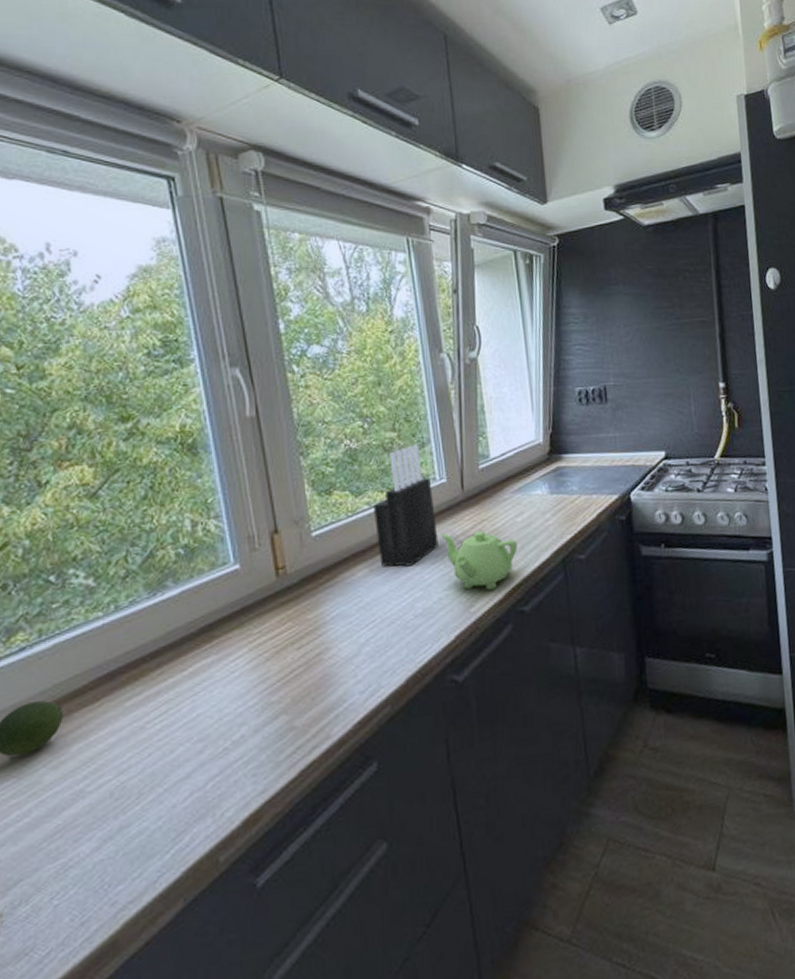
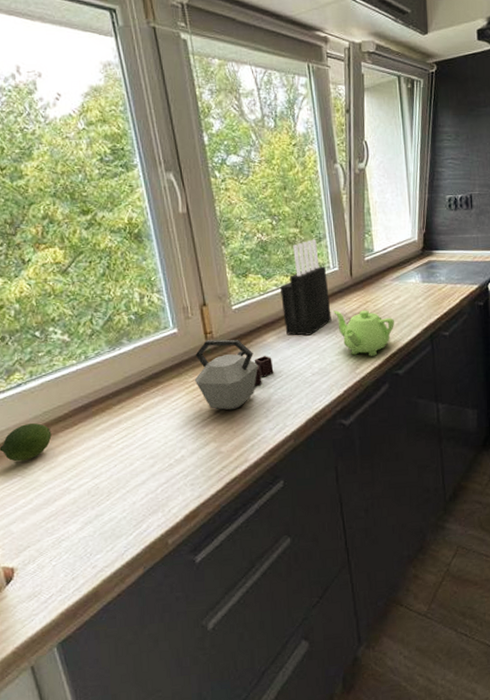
kettle: none [260,575,365,670] -> present [194,339,274,411]

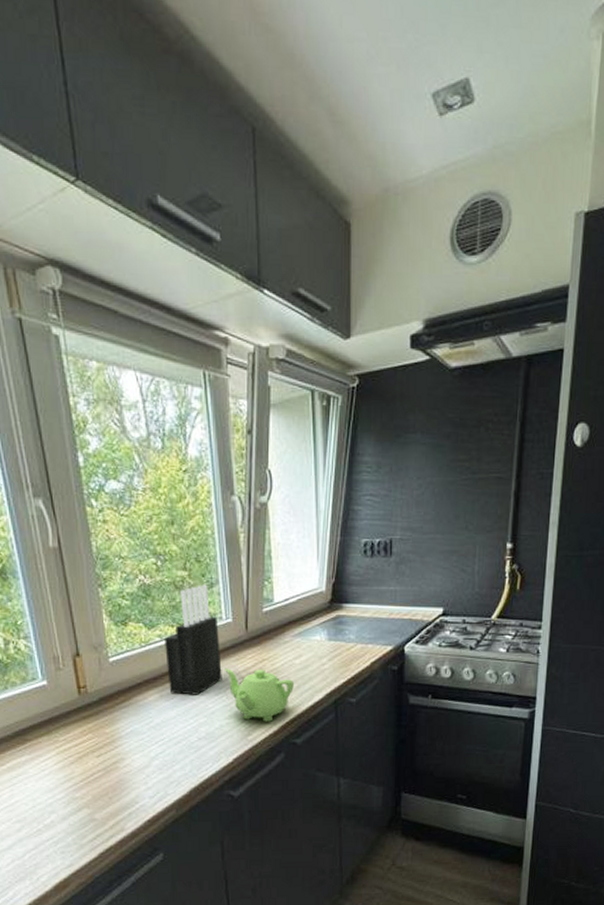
kettle: present [194,339,274,411] -> none [65,695,155,774]

